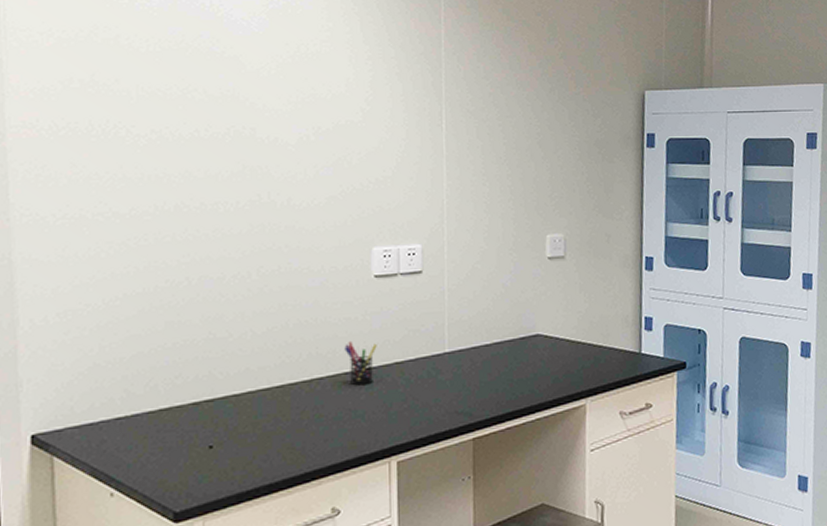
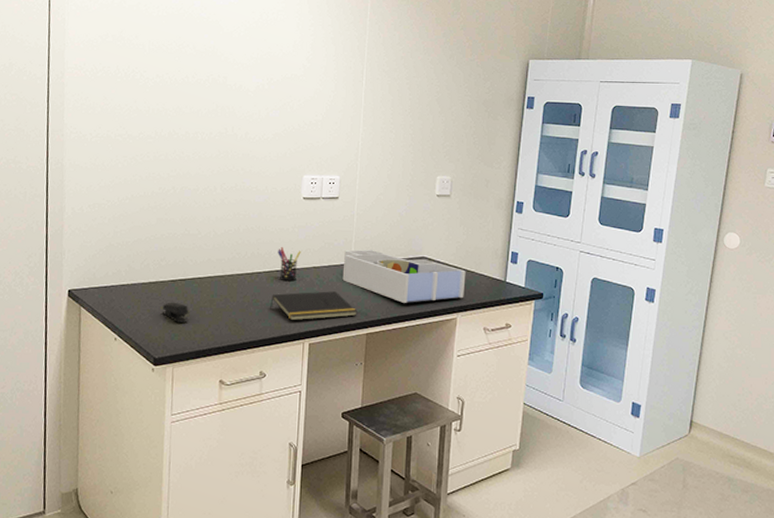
stapler: none [181,431,223,459] -> present [162,302,189,323]
notepad: none [339,390,459,436] -> present [270,291,357,321]
desk organizer: none [435,333,593,394] -> present [342,249,466,303]

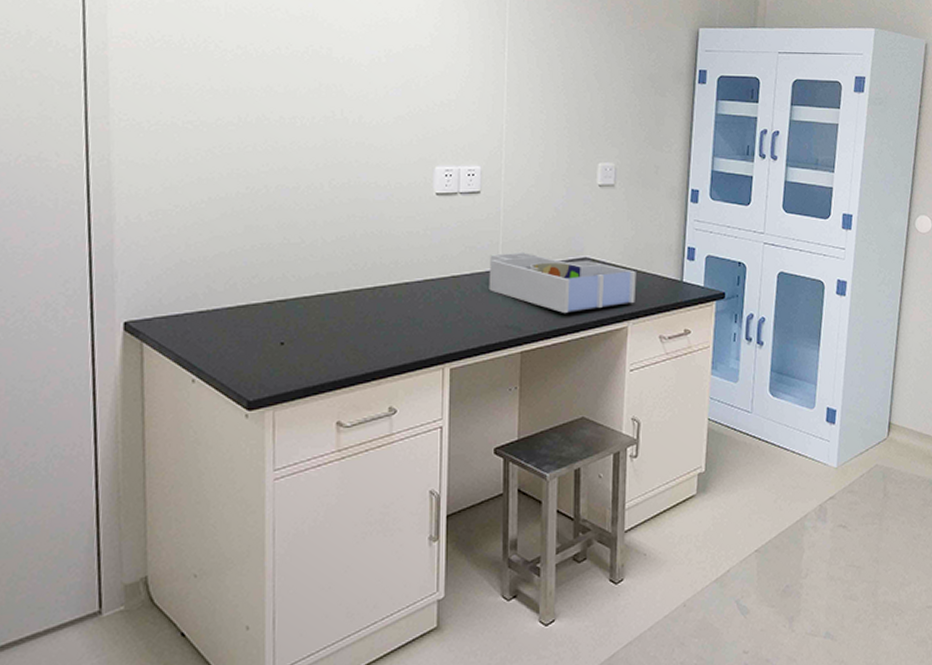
stapler: present [162,302,189,323] -> none [256,329,293,354]
notepad: present [270,291,357,321] -> none [399,304,509,343]
pen holder: present [278,246,301,282] -> none [406,253,436,296]

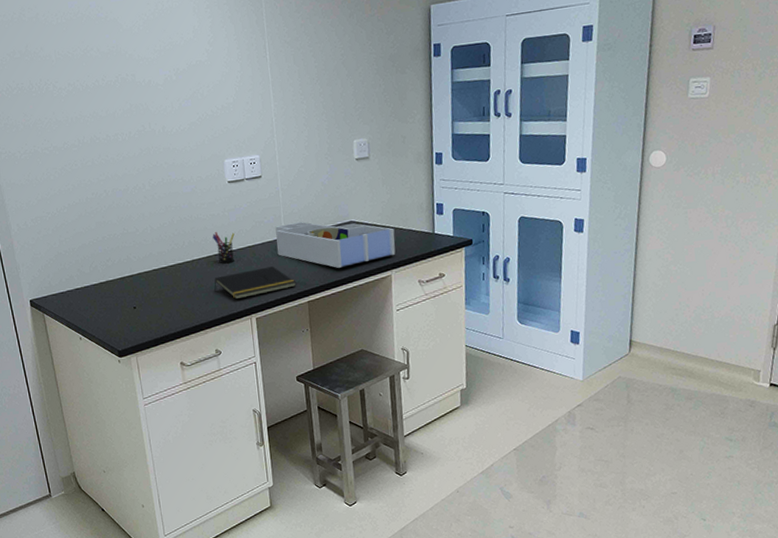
notepad: none [399,304,509,343] -> present [214,266,297,300]
pen holder: none [406,253,436,296] -> present [212,231,235,264]

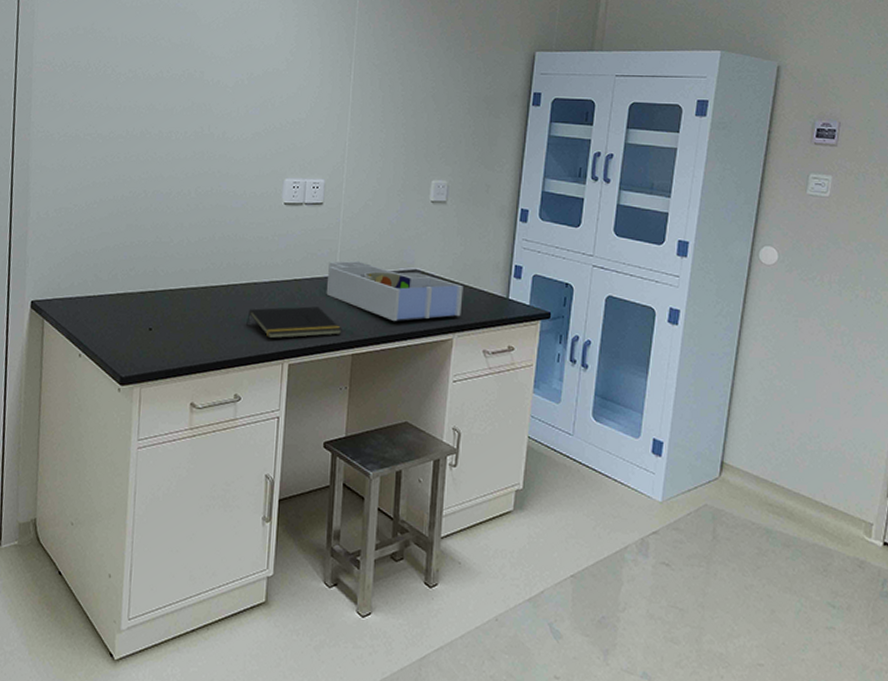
pen holder: present [212,231,235,264] -> none [256,256,281,295]

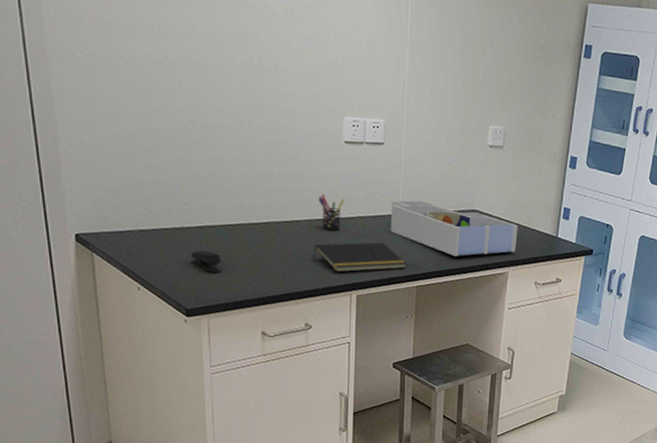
stapler: none [130,316,159,339] -> present [190,250,222,272]
pen holder: none [256,256,281,295] -> present [318,193,345,231]

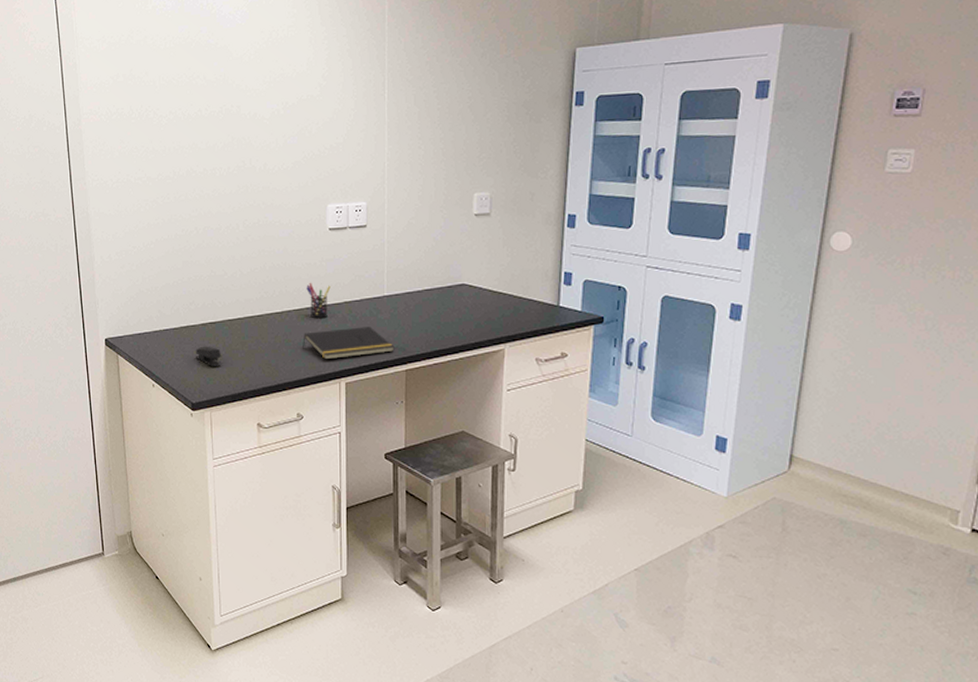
desk organizer: present [390,200,518,256] -> none [376,280,513,335]

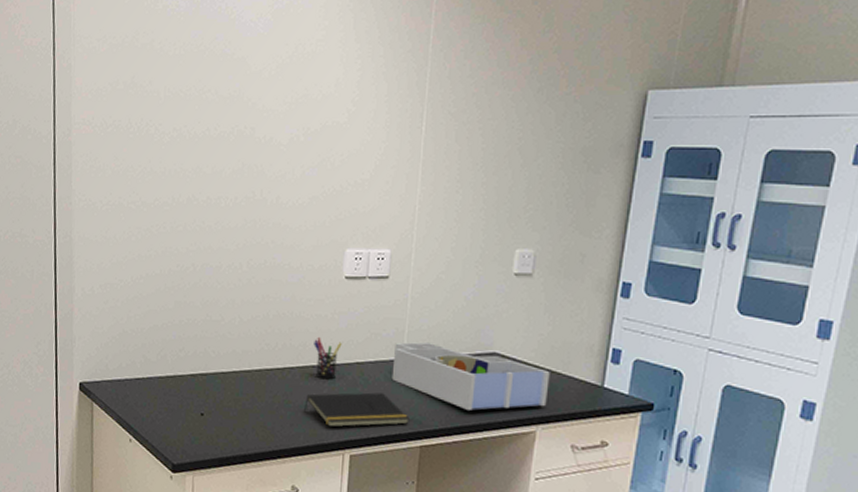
stapler: present [195,346,222,366] -> none [181,400,211,424]
desk organizer: none [376,280,513,335] -> present [391,342,550,411]

